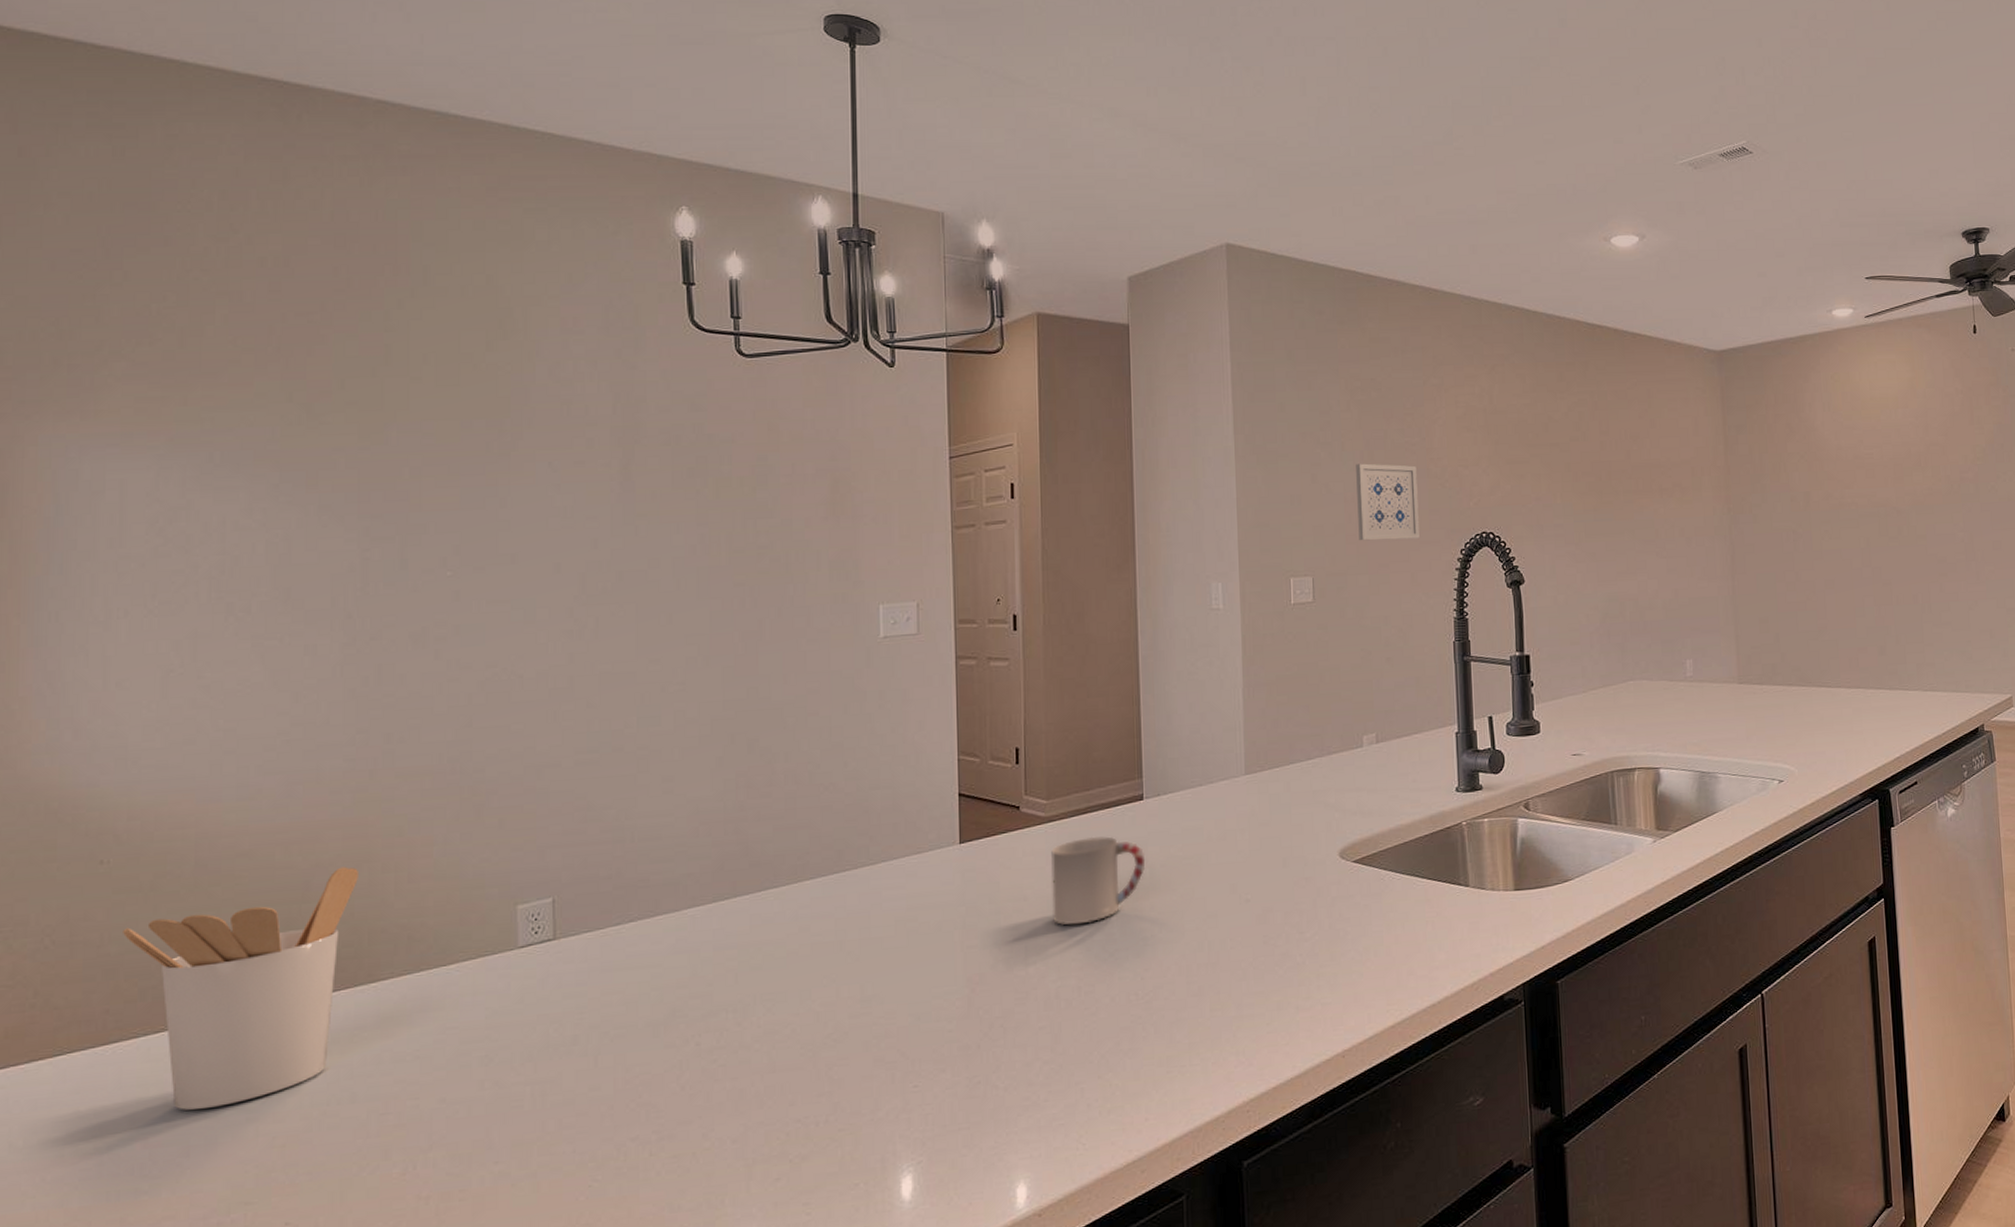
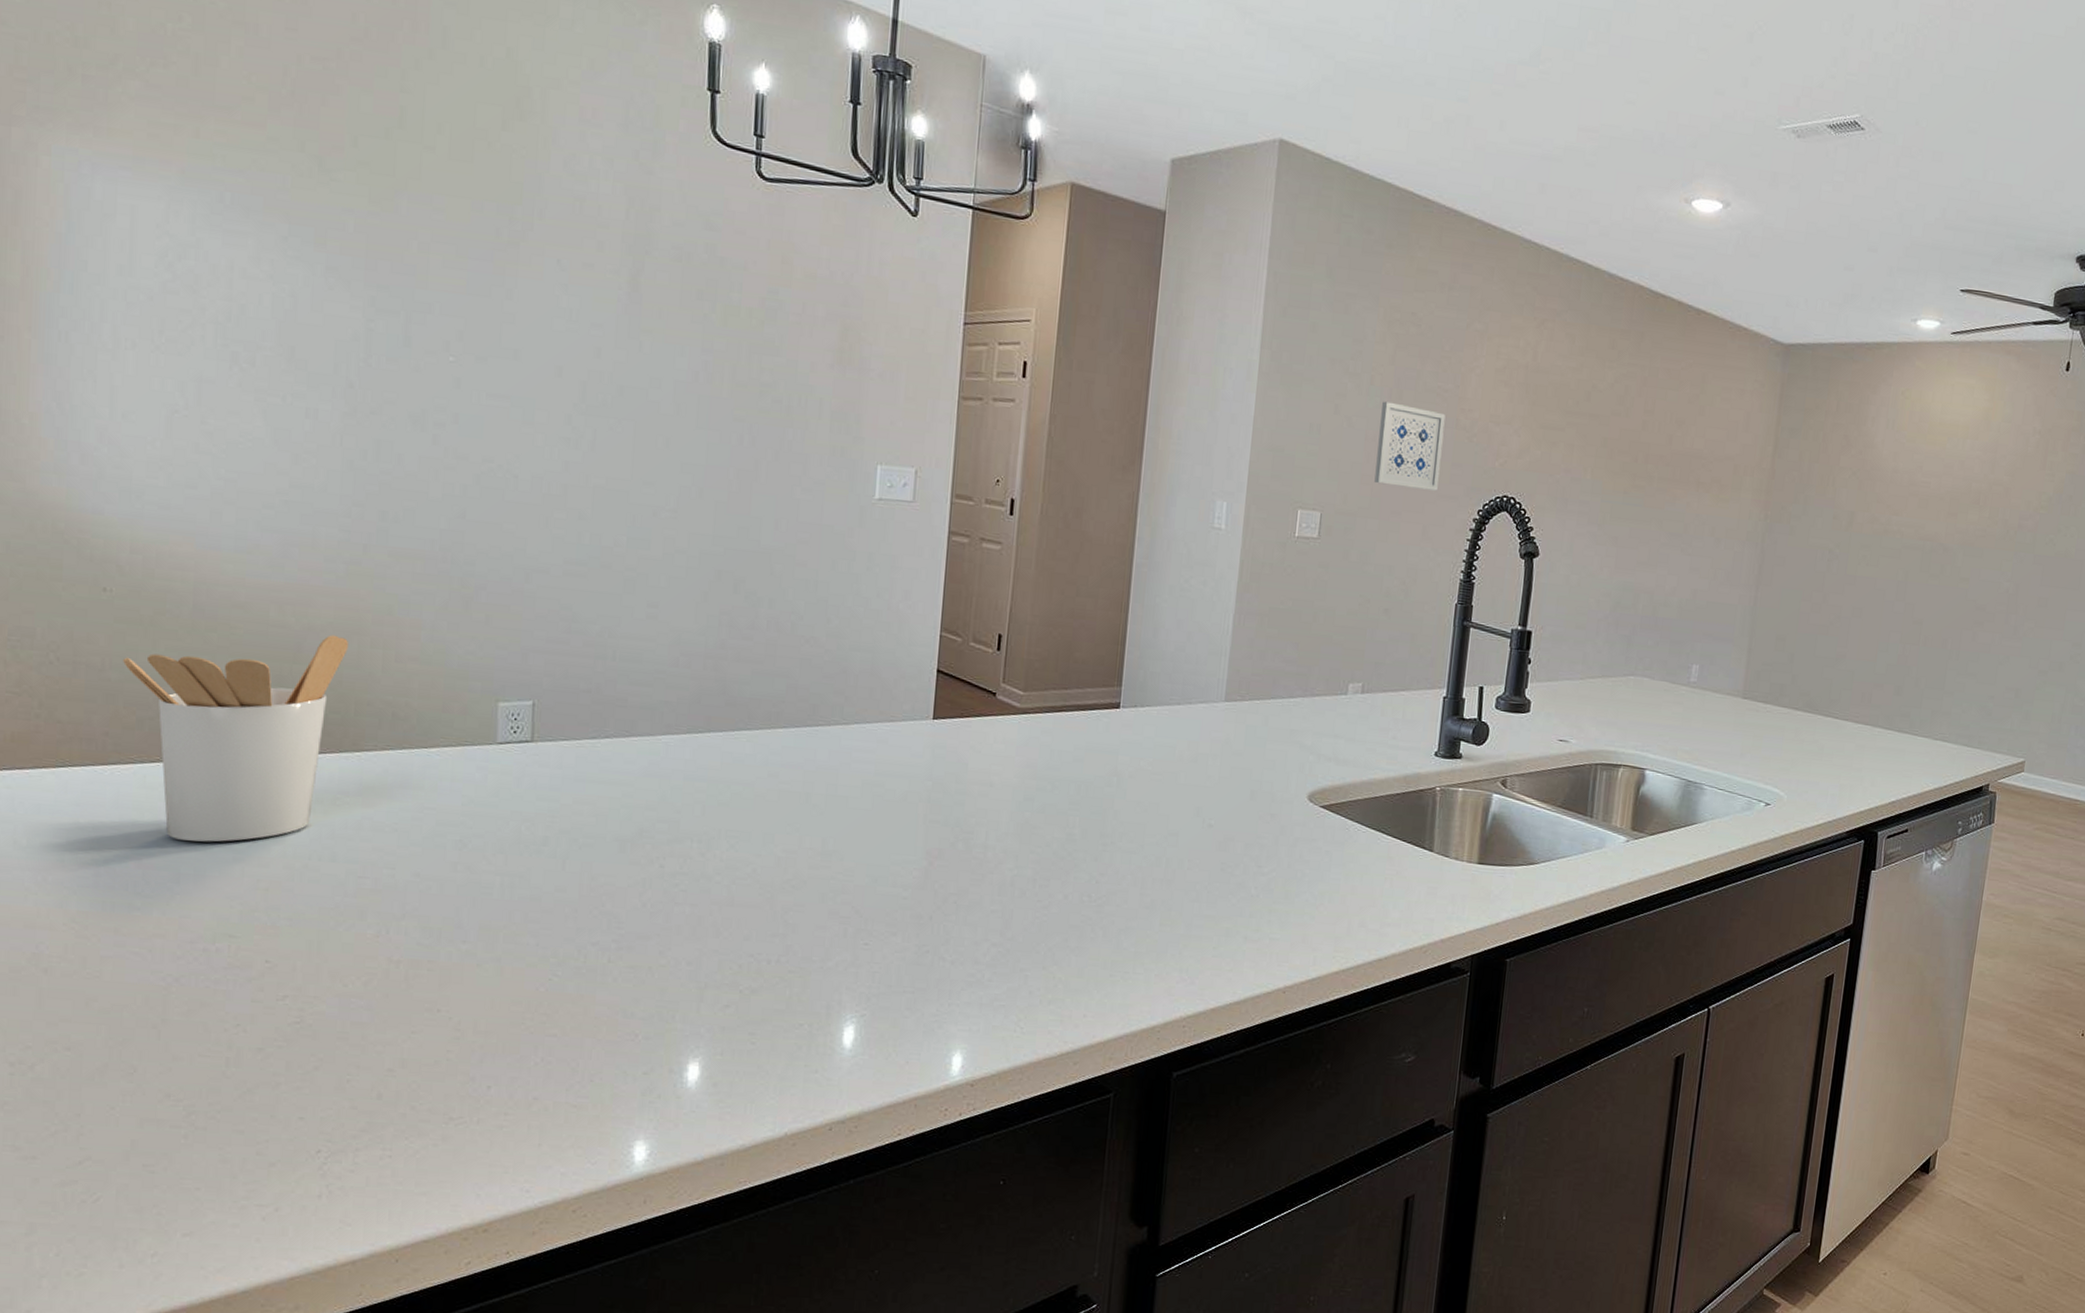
cup: present [1051,836,1146,925] -> none [1016,735,1115,819]

